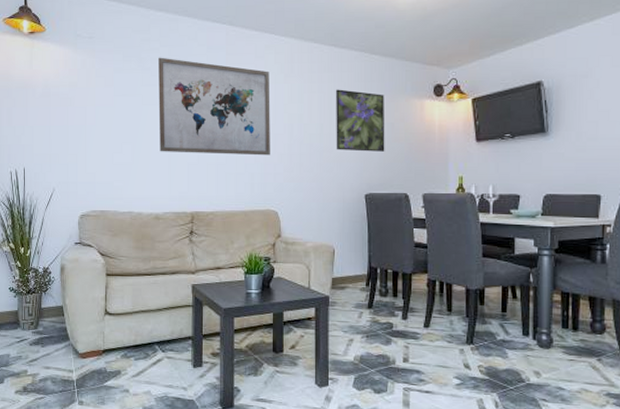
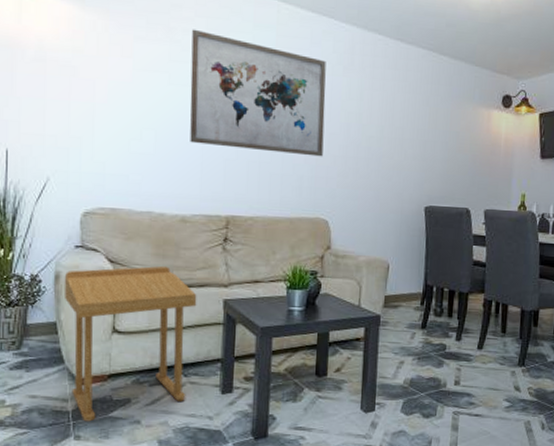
side table: none [67,257,170,390] -> present [64,266,197,422]
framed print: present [336,89,385,152] -> none [396,89,451,162]

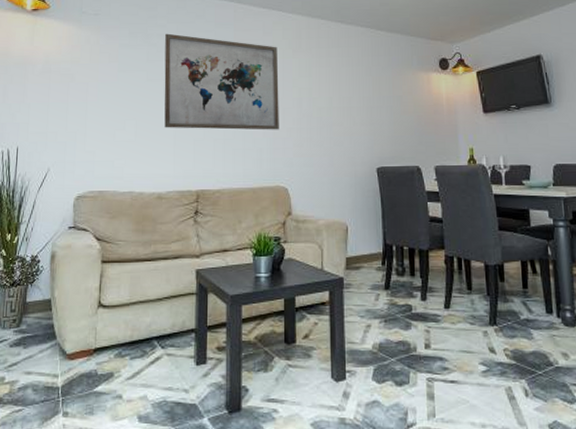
side table: present [64,266,197,422] -> none [58,240,172,398]

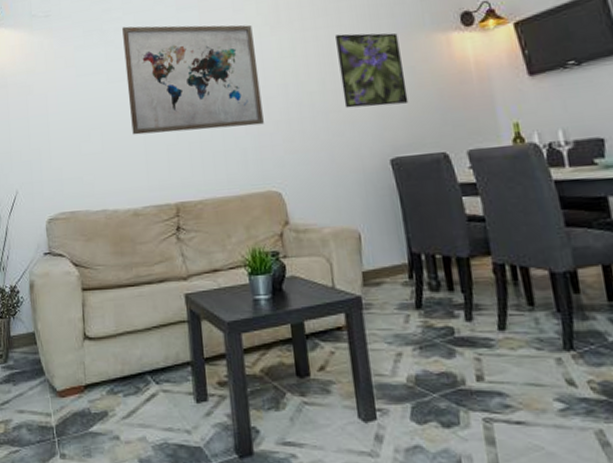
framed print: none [344,63,395,125] -> present [336,33,409,109]

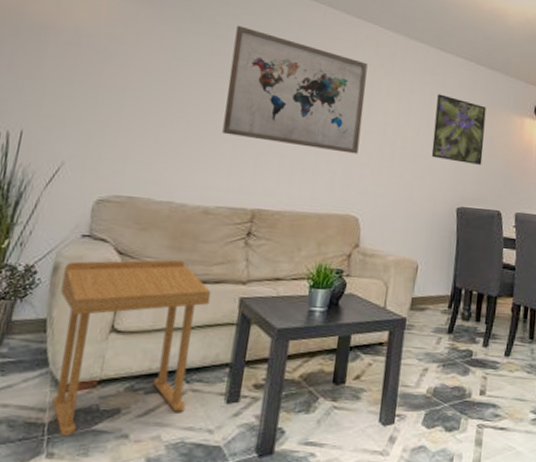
side table: none [37,263,161,438] -> present [52,259,212,436]

